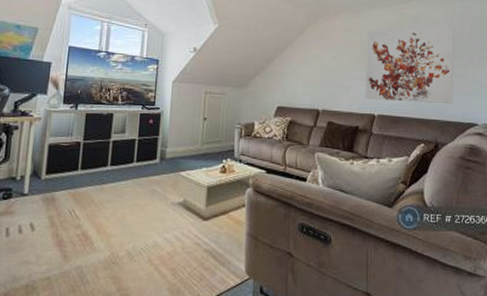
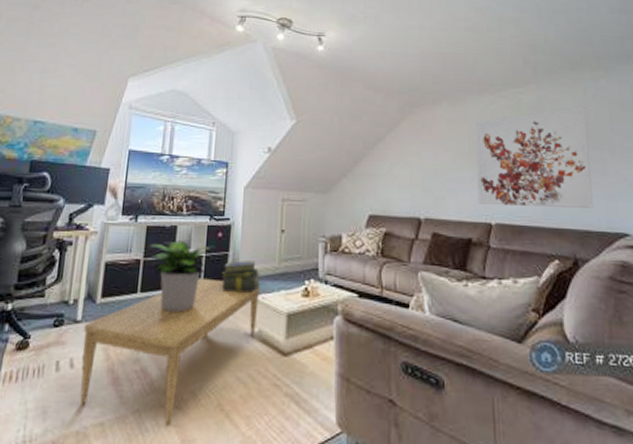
coffee table: none [28,157,186,279] -> present [79,278,261,428]
potted plant: none [81,126,148,186] -> present [140,241,216,312]
stack of books: none [152,143,186,169] -> present [221,260,261,292]

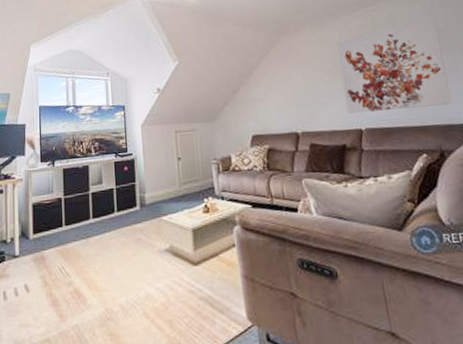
coffee table: present [79,278,261,428] -> none [22,207,168,337]
potted plant: present [140,241,216,312] -> none [62,178,124,239]
stack of books: present [221,260,261,292] -> none [132,187,167,217]

